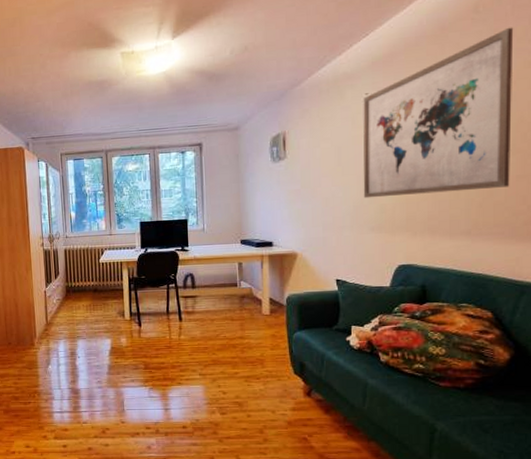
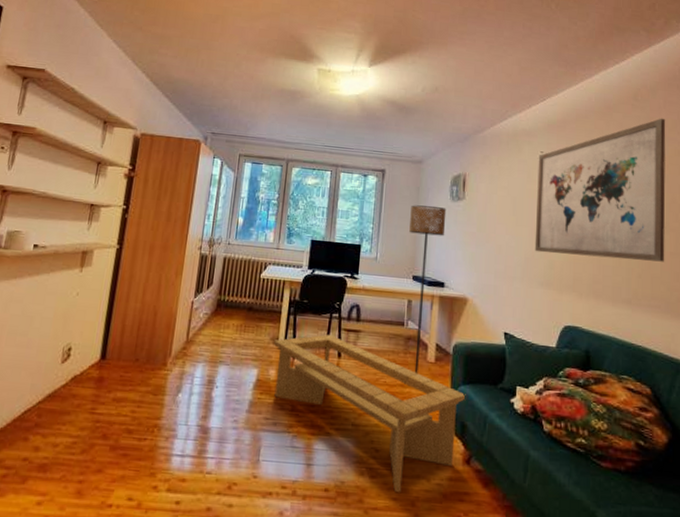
coffee table: none [120,302,302,423] -> present [273,334,466,492]
floor lamp: none [232,170,269,327] -> present [409,205,447,375]

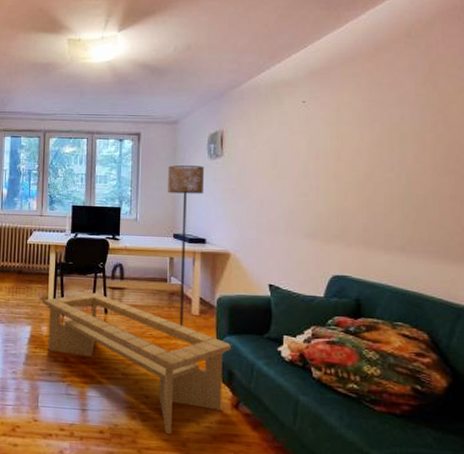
wall art: present [534,118,666,262] -> none [298,53,445,206]

